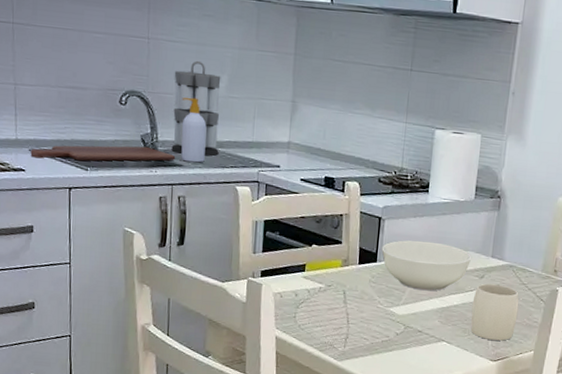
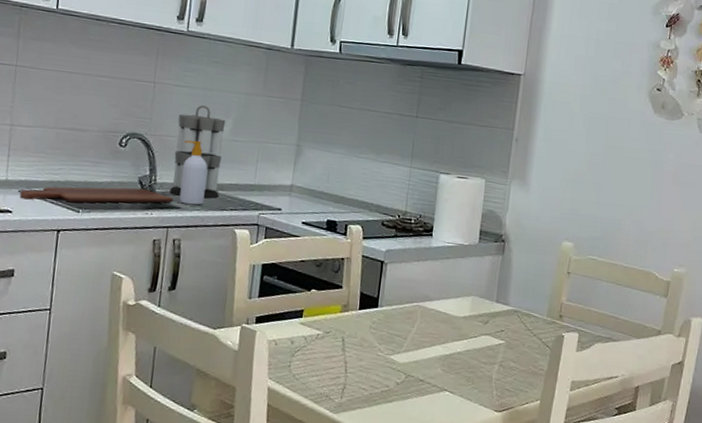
bowl: present [381,240,472,291] -> none [383,284,476,338]
mug: present [471,283,519,341] -> none [475,329,525,390]

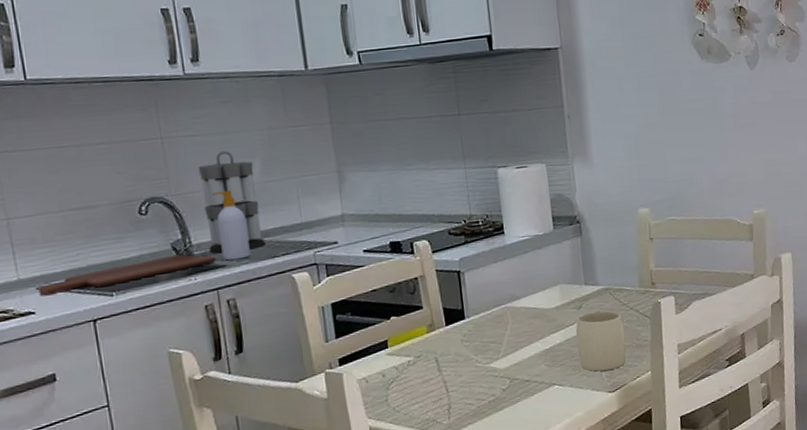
mug: none [475,329,525,390] -> present [575,310,626,372]

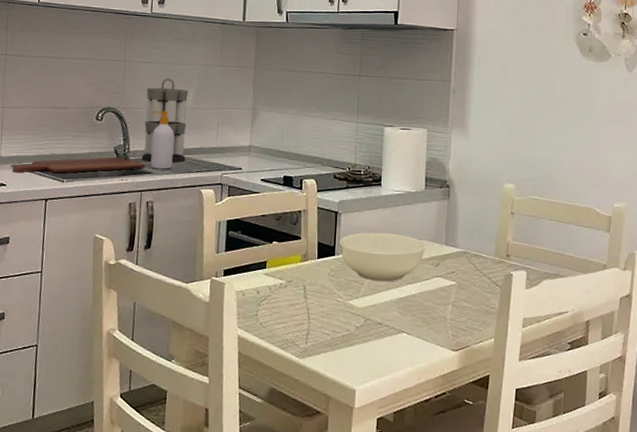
bowl: none [467,282,565,338] -> present [339,232,426,282]
mug: present [575,310,626,372] -> none [429,271,475,329]

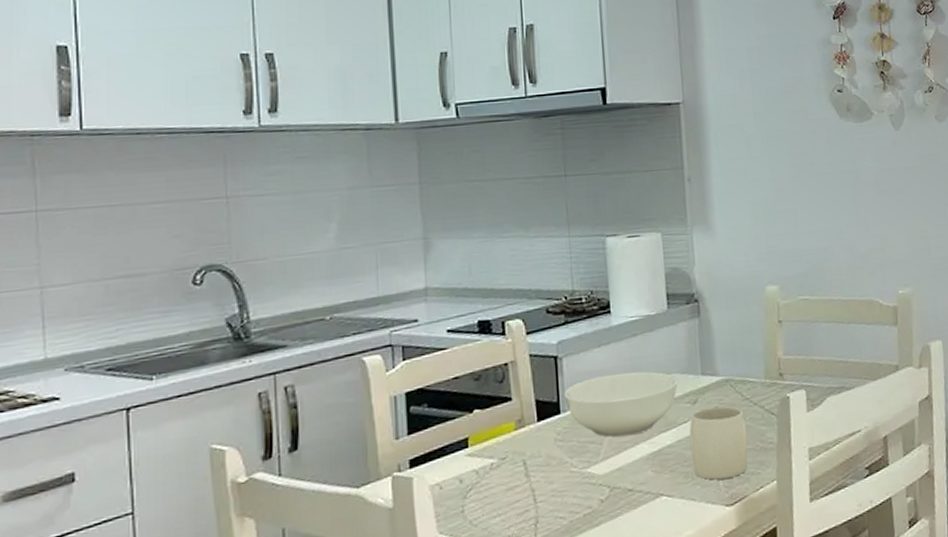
cutting board: present [12,157,146,174] -> none [67,331,277,378]
spice rack: present [141,78,188,163] -> none [265,212,335,332]
soap bottle: present [150,110,175,170] -> none [278,257,317,340]
mug: none [429,271,475,329] -> present [689,405,748,480]

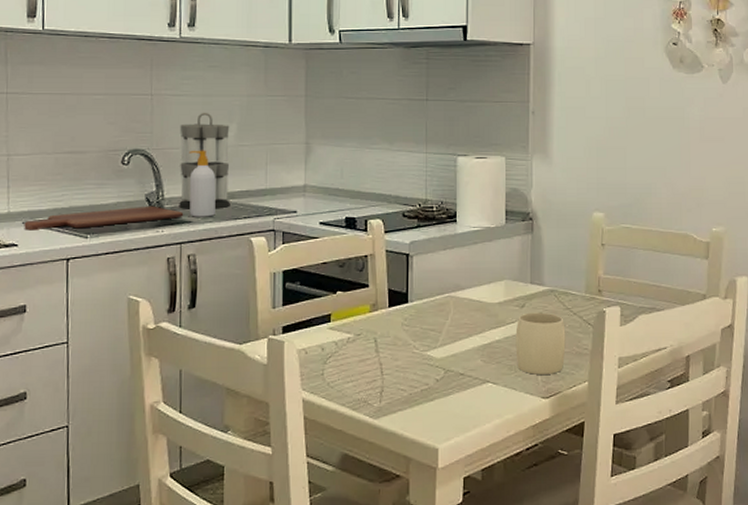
cutting board: none [67,331,277,378] -> present [24,205,184,229]
spice rack: none [265,212,335,332] -> present [179,112,230,209]
soap bottle: none [278,257,317,340] -> present [188,150,216,217]
bowl: present [564,371,679,438] -> none [412,274,510,328]

